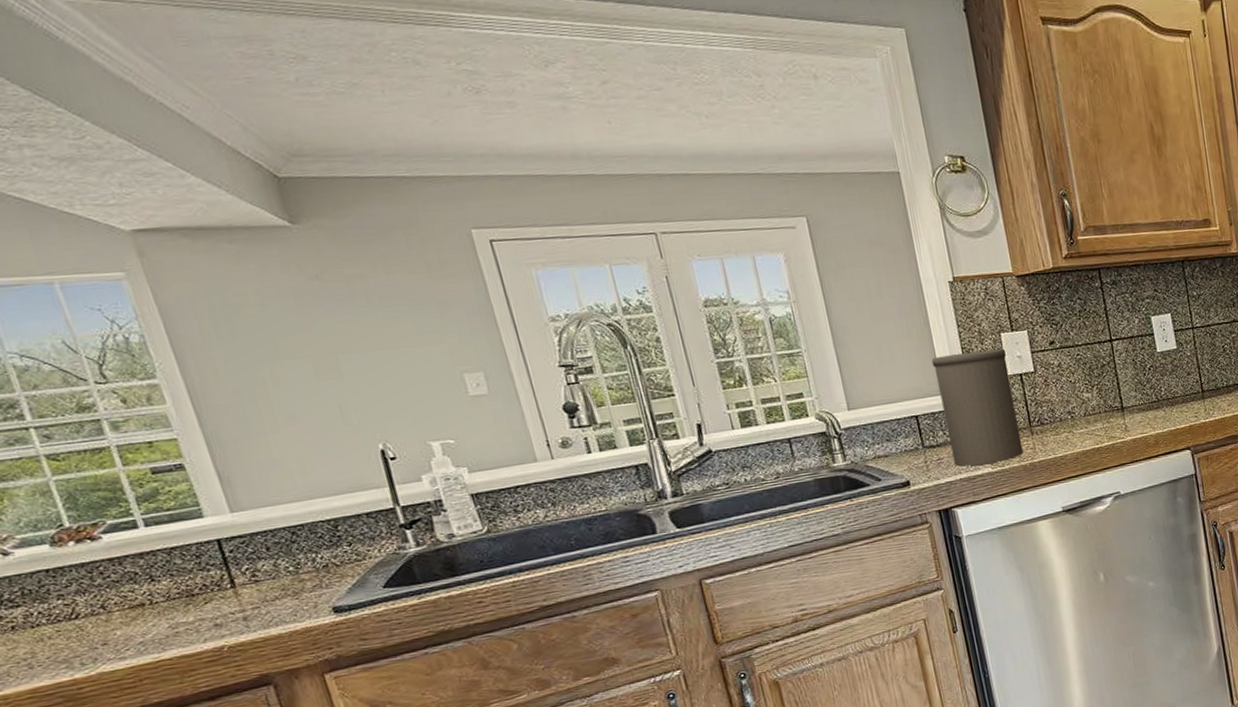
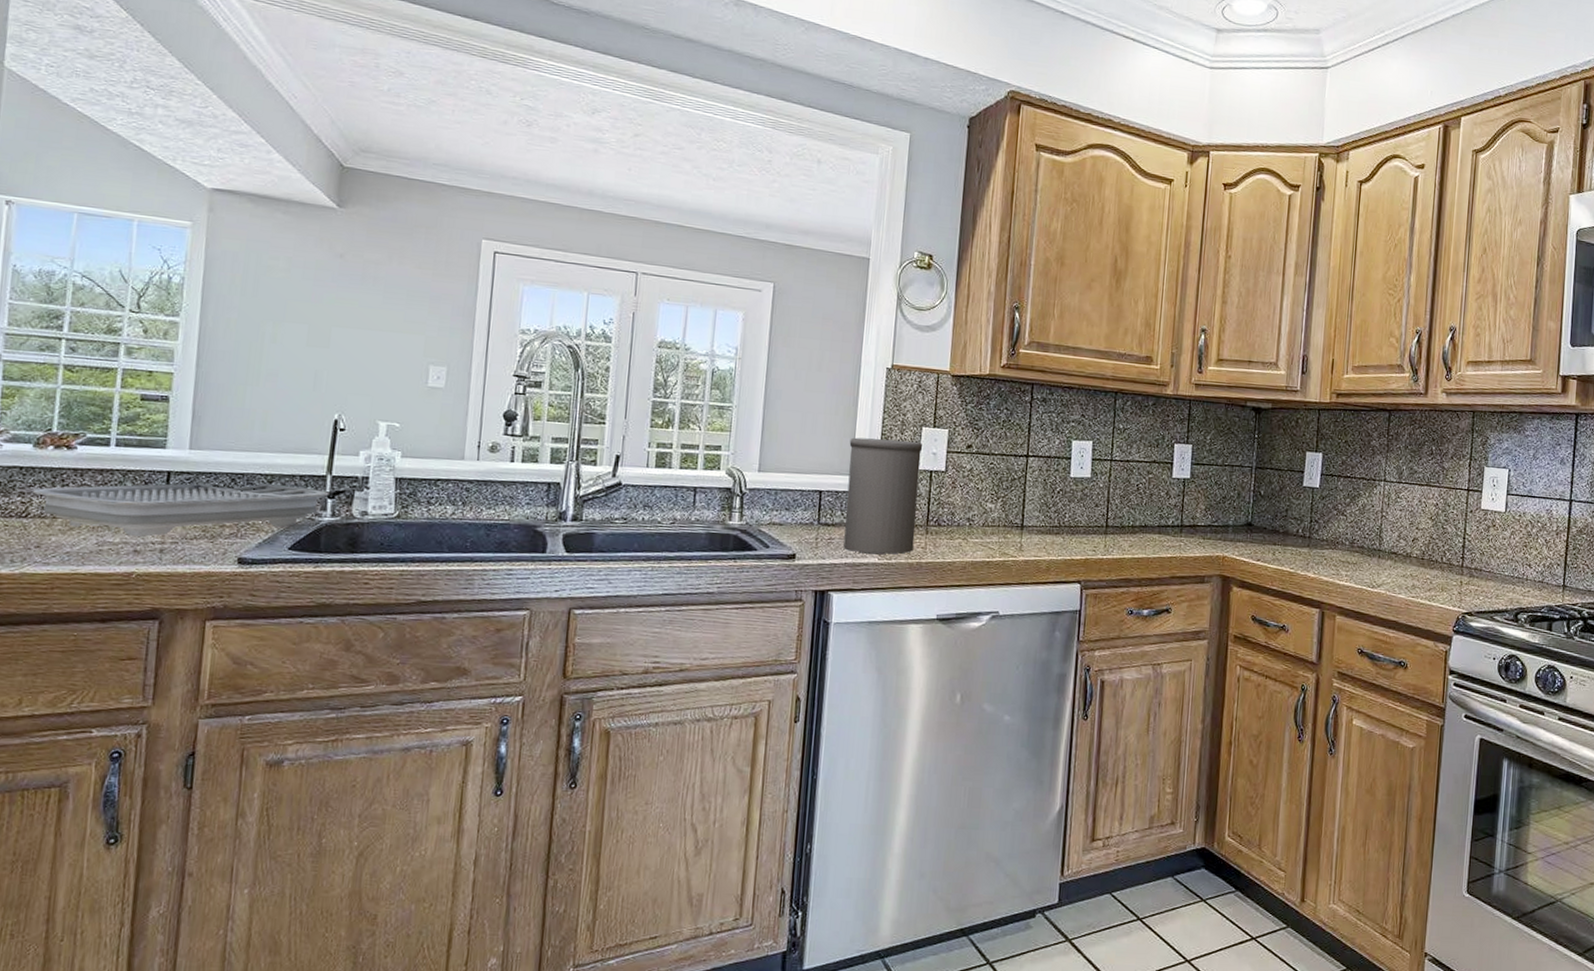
dish rack: none [72,523,406,617] -> present [33,481,329,537]

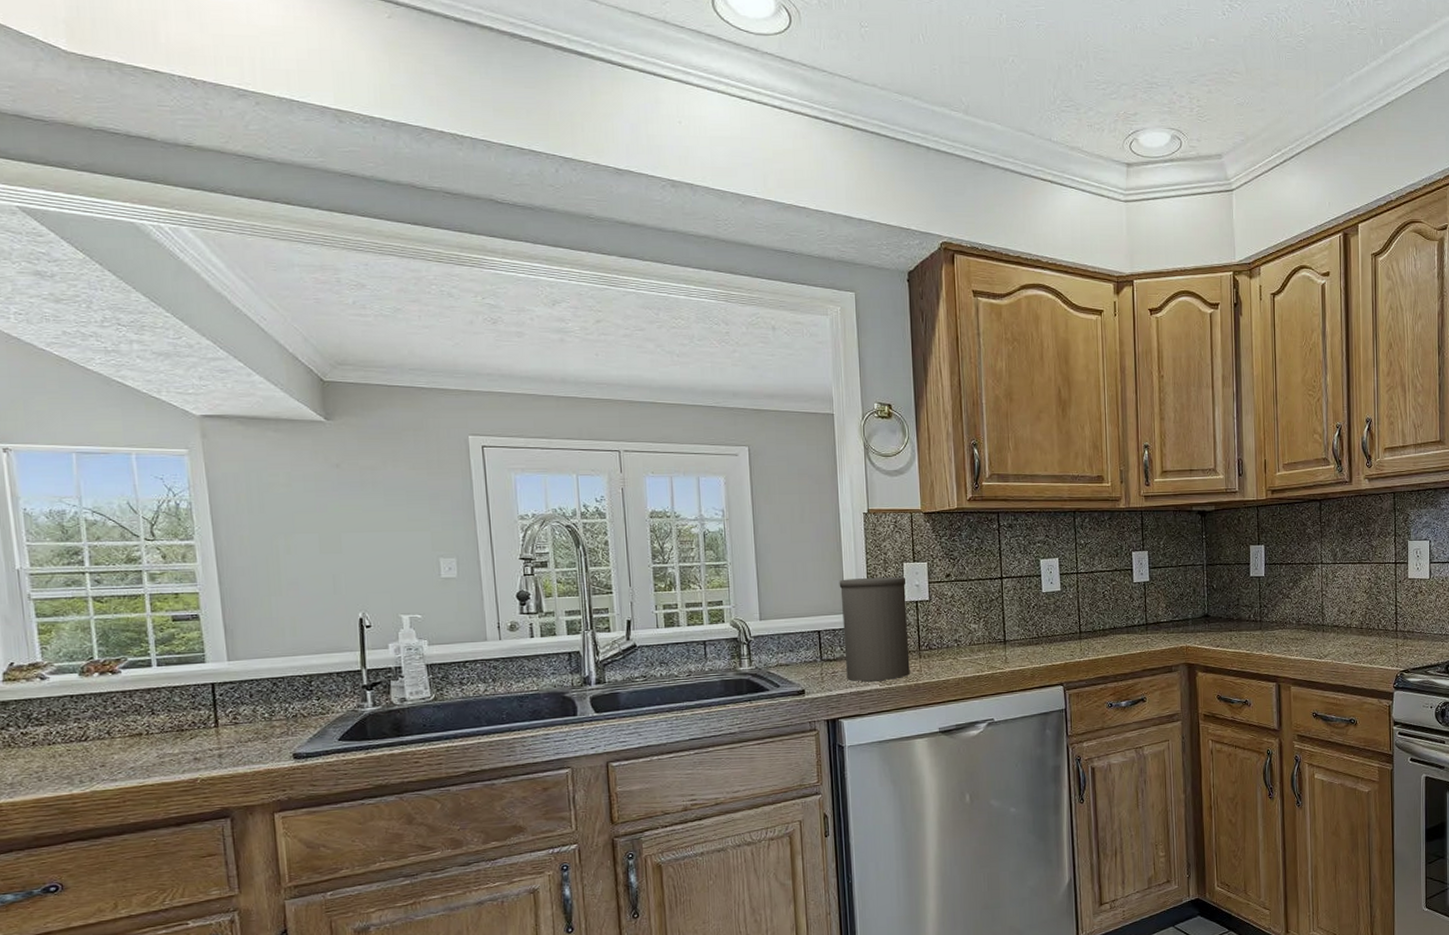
dish rack: present [33,481,329,537] -> none [87,682,367,746]

